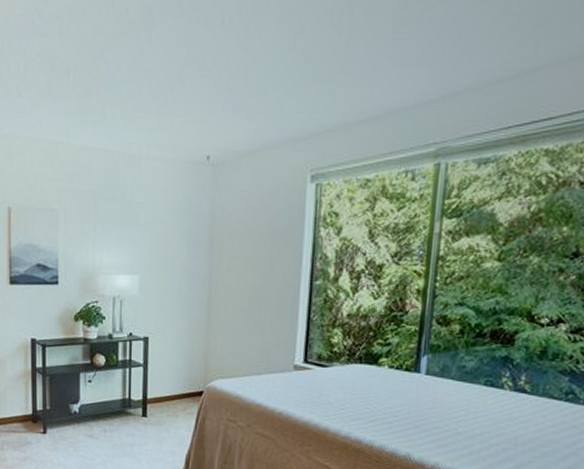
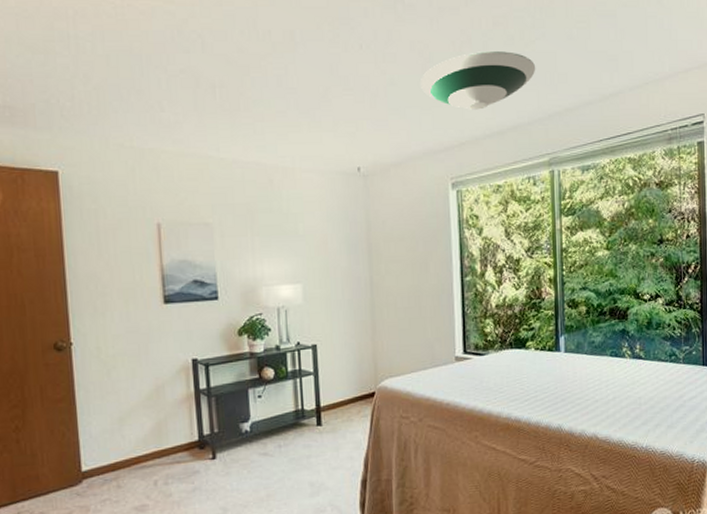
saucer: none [287,19,434,91] -> present [421,51,536,110]

